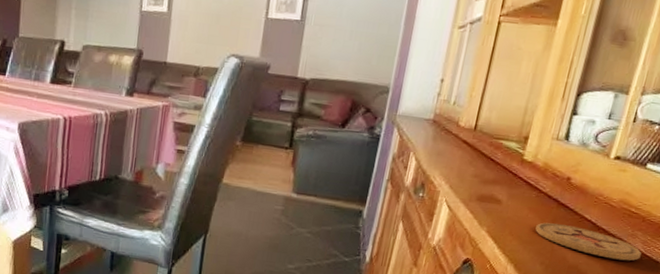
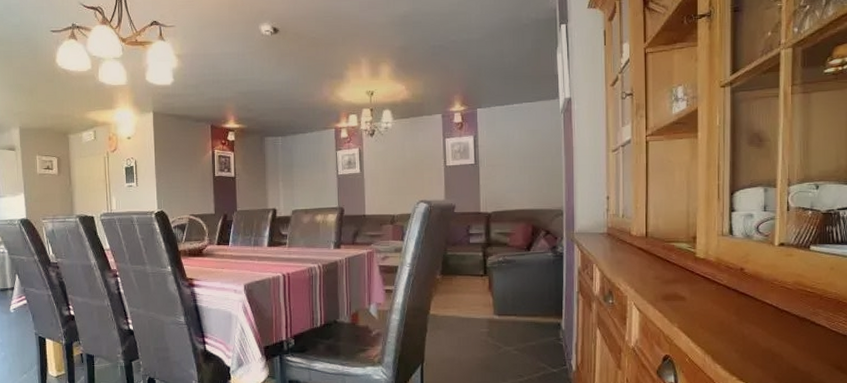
coaster: present [535,222,642,261] -> none [723,312,828,338]

